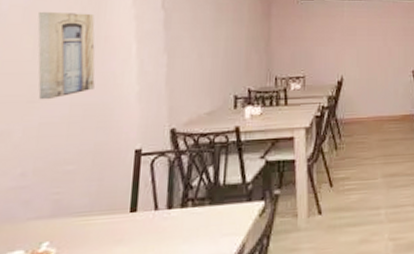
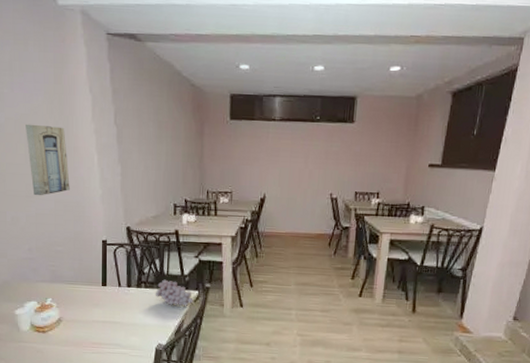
fruit: none [206,191,258,227] -> present [155,279,193,307]

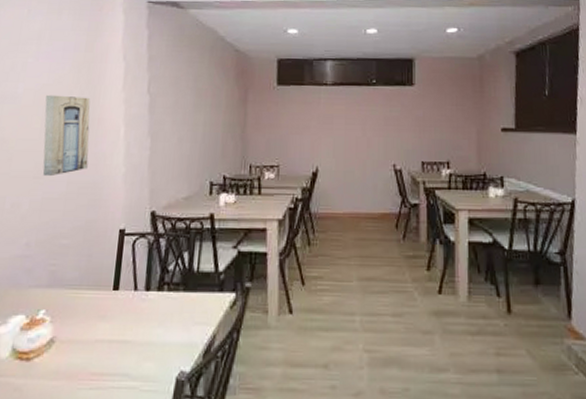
fruit: present [155,279,193,307] -> none [180,278,229,316]

